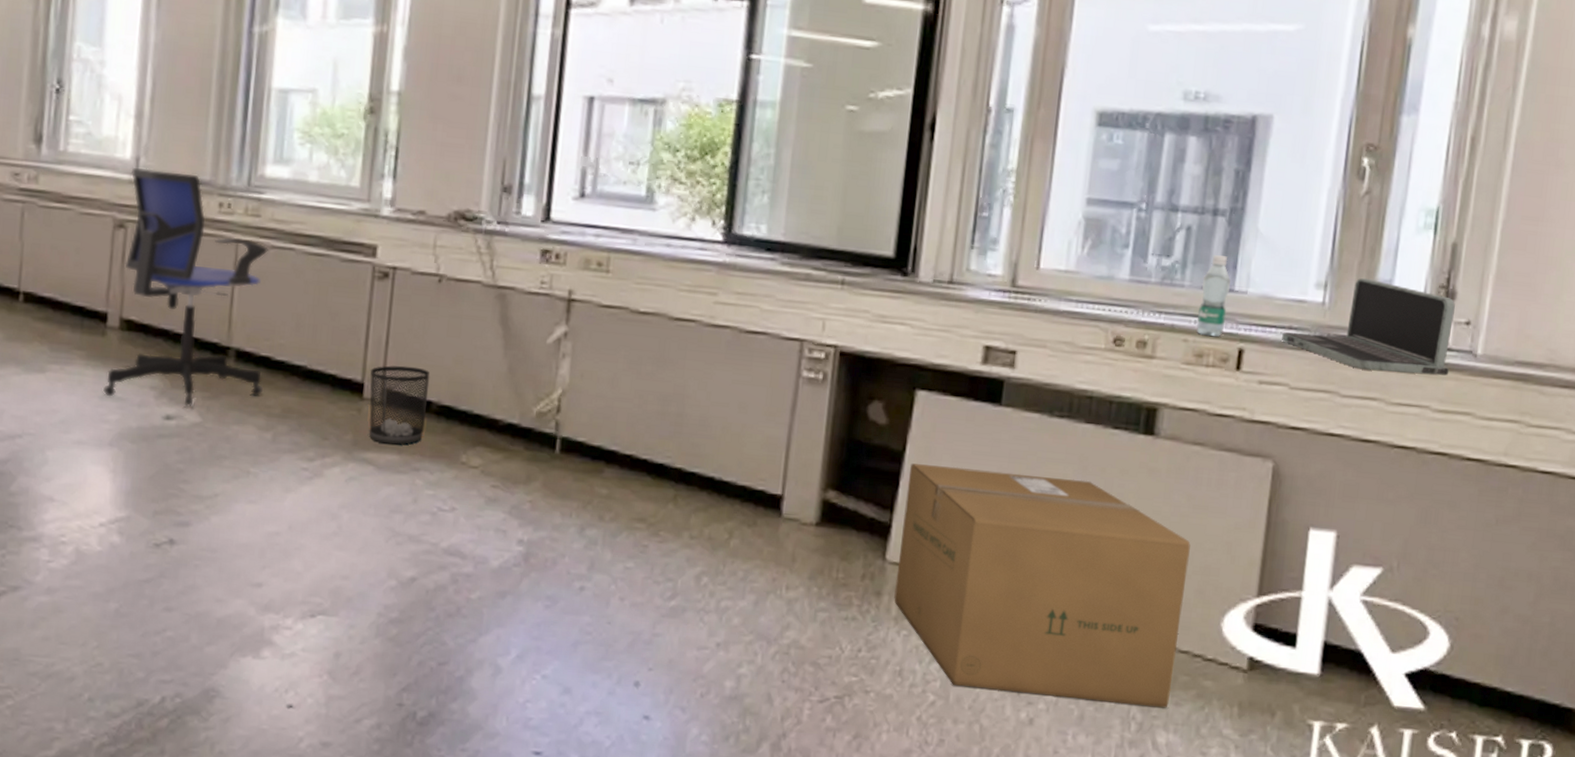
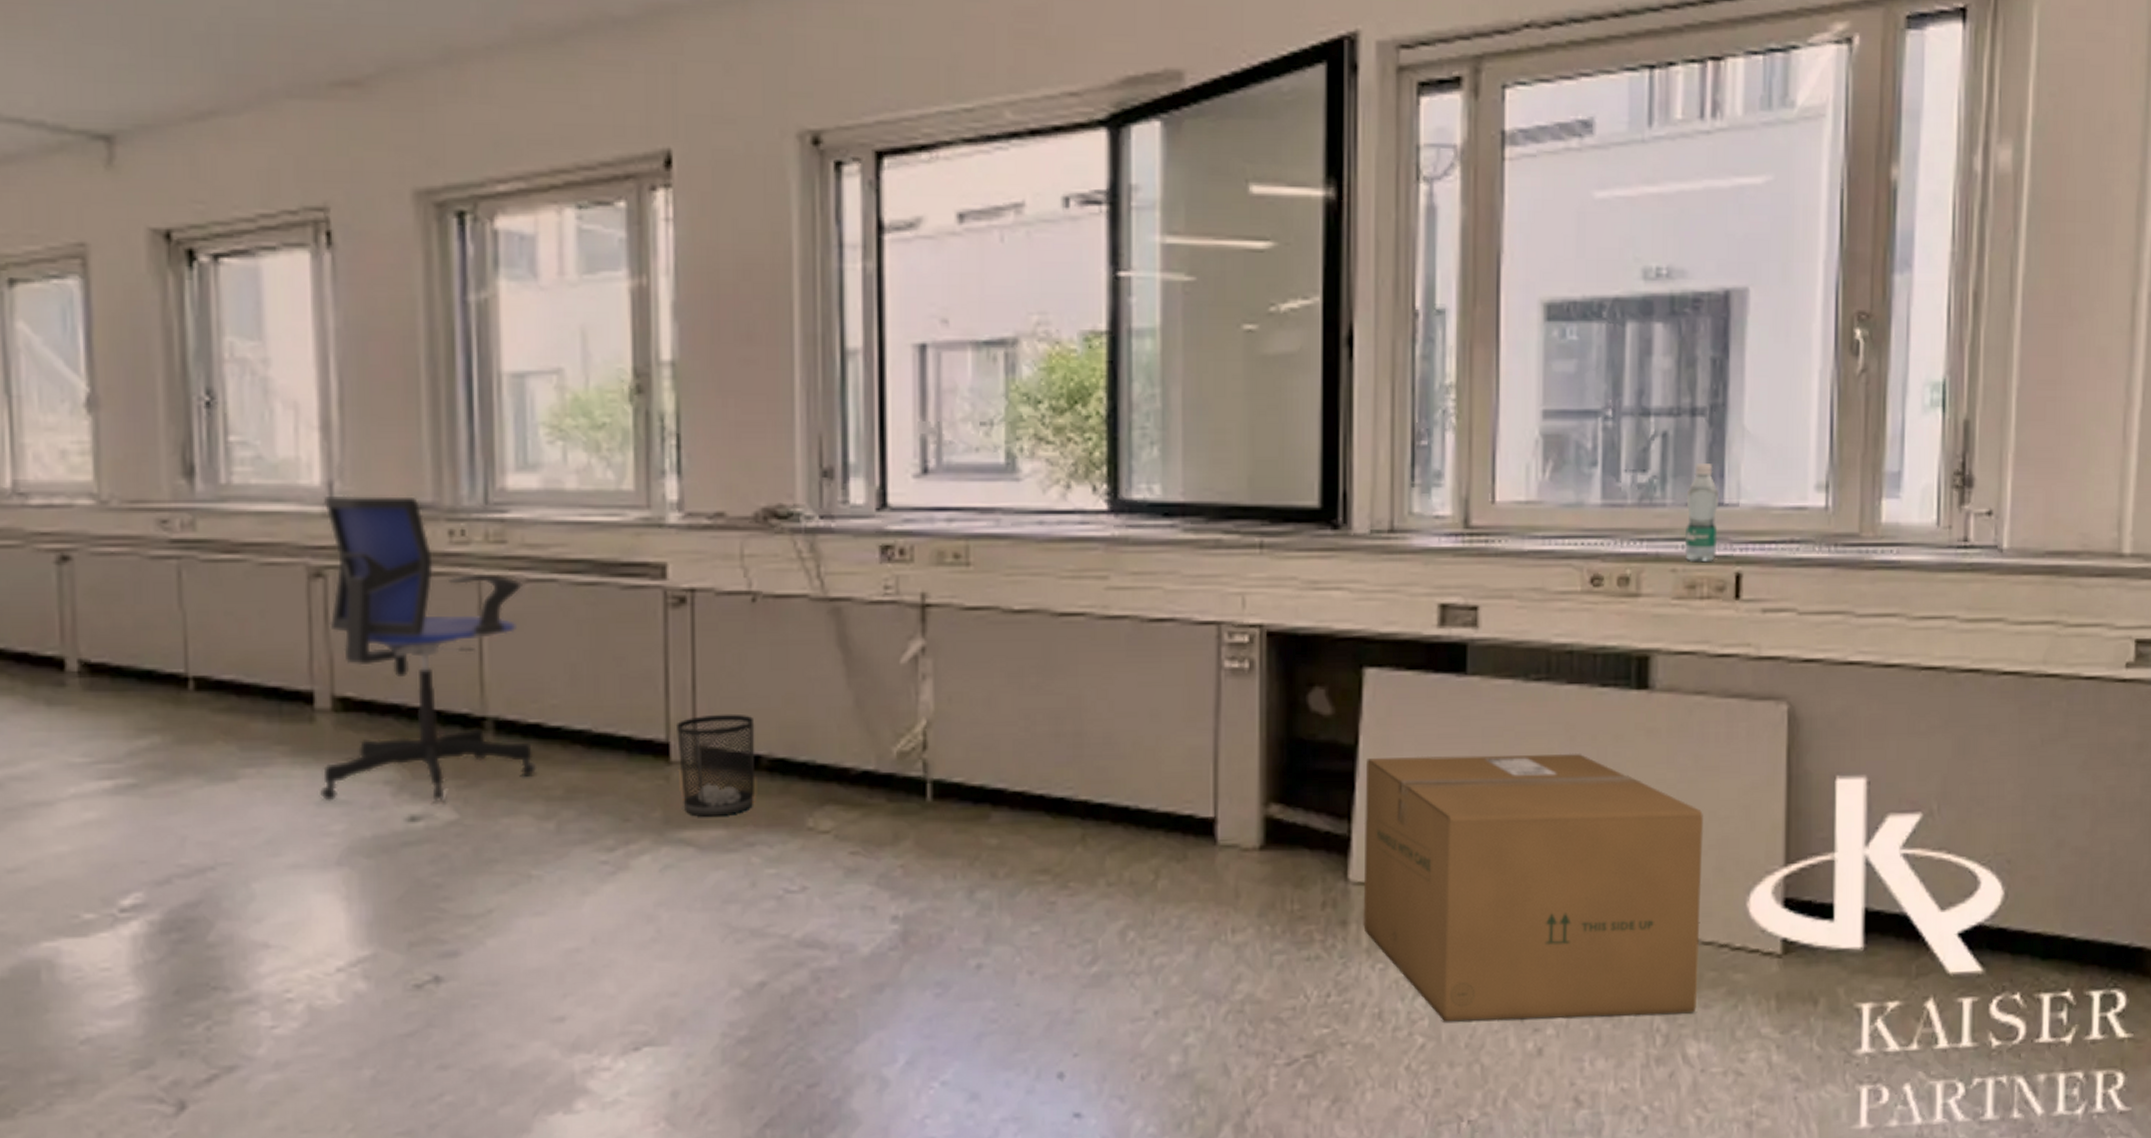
laptop: present [1282,278,1456,376] -> none [1784,473,1975,582]

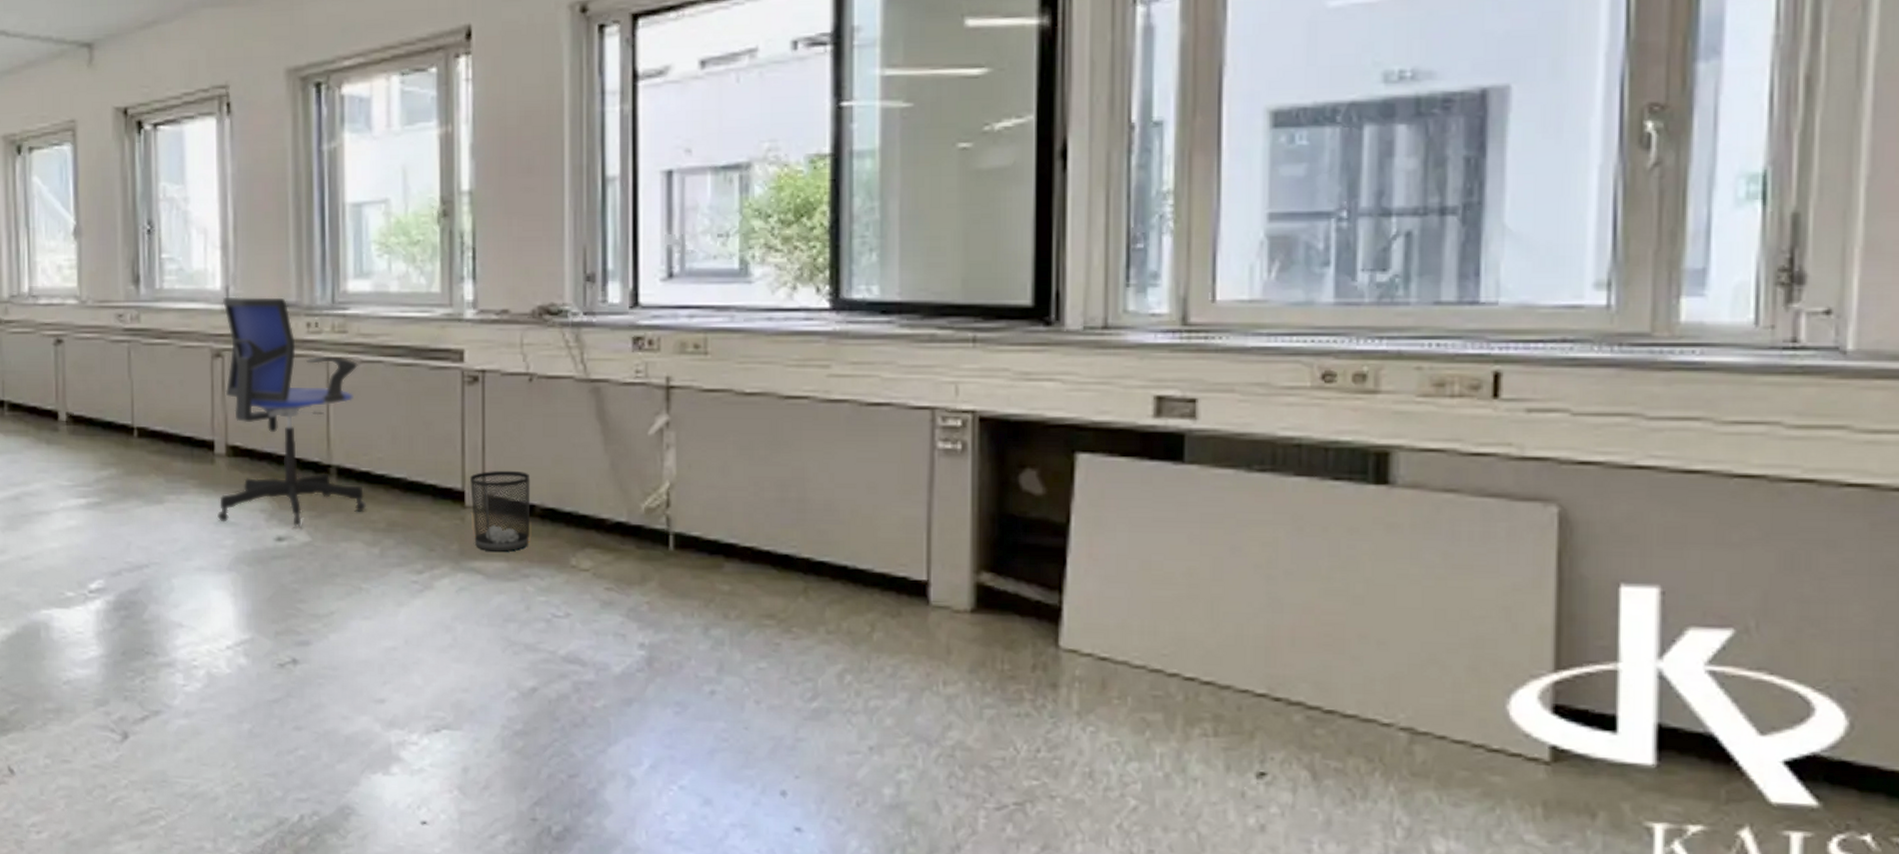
box: present [1363,753,1703,1022] -> none [1074,536,1453,810]
bottle: present [1684,464,1718,563] -> none [1431,262,1473,361]

